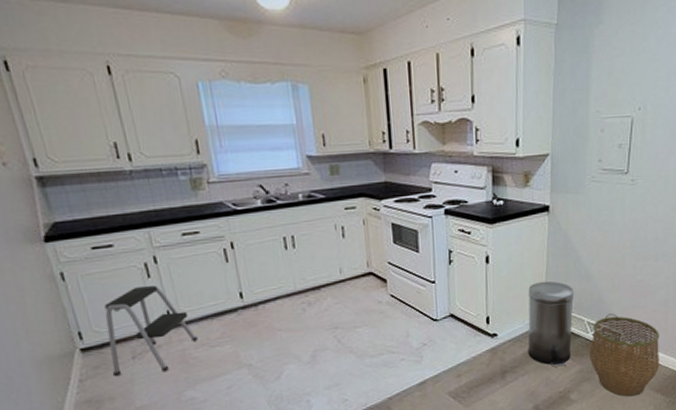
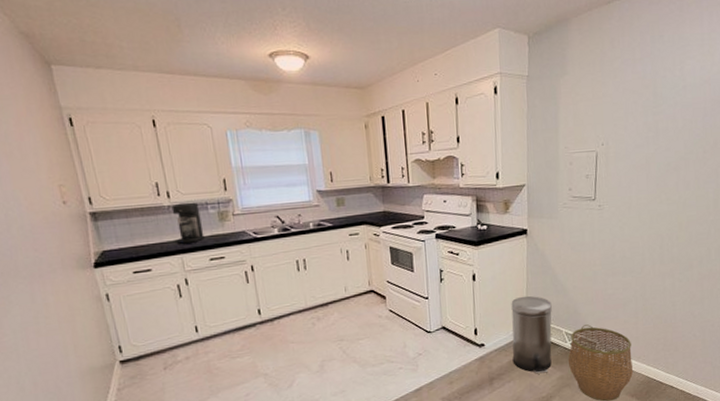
step stool: present [104,286,198,376] -> none [142,304,222,385]
coffee maker: none [134,166,175,216] -> present [171,202,205,244]

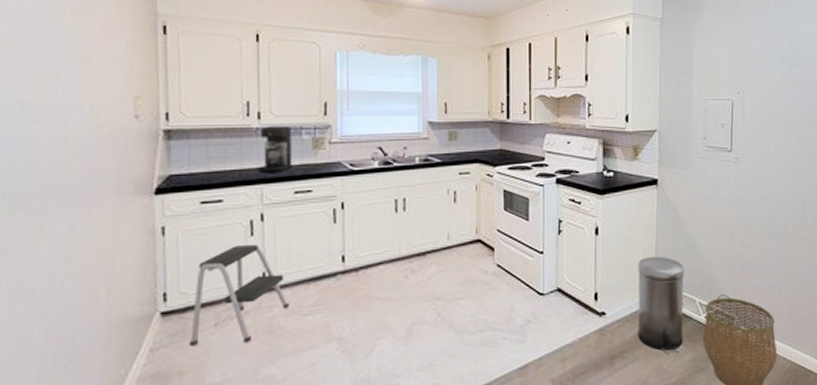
step stool: none [142,304,222,385] -> present [190,245,290,346]

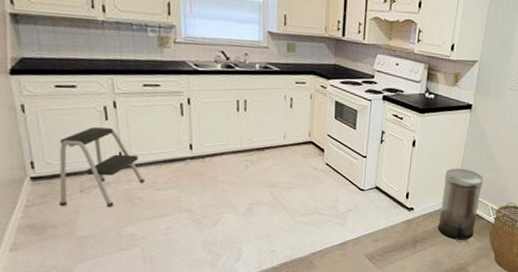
coffee maker: present [258,125,293,172] -> none [106,19,140,65]

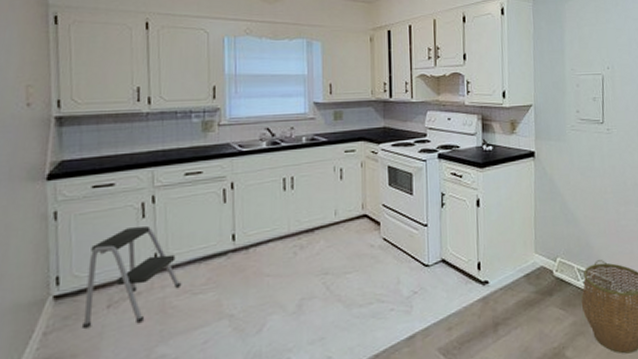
pedal bin: present [438,168,483,242] -> none [518,225,563,319]

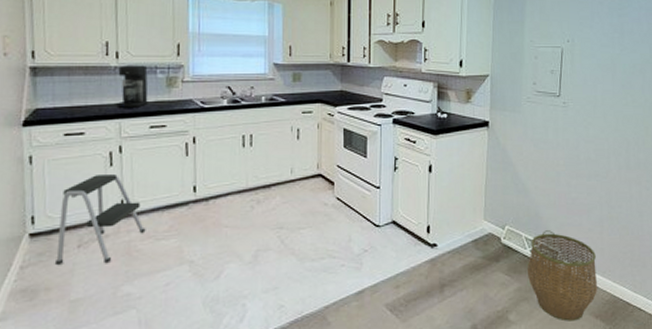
coffee maker: none [149,109,183,156] -> present [116,65,148,108]

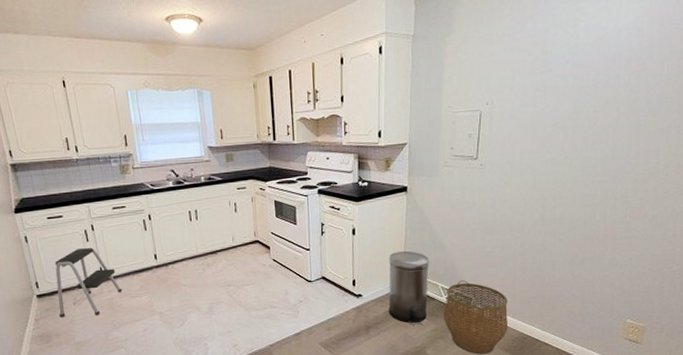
coffee maker: present [116,65,148,108] -> none [79,156,108,194]
pedal bin: none [466,193,512,283] -> present [388,250,429,325]

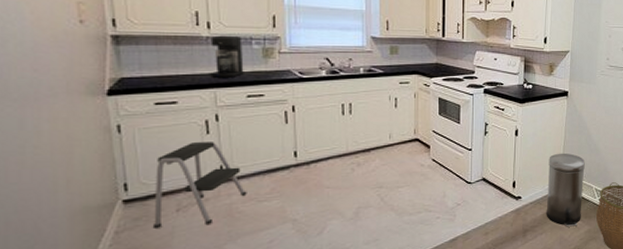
coffee maker: none [79,156,108,194] -> present [210,35,244,77]

